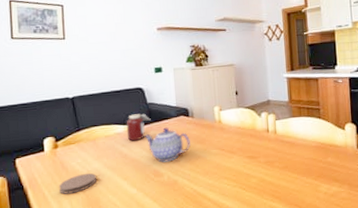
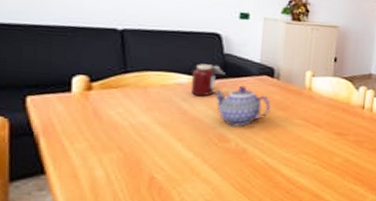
coaster: present [59,172,97,194] -> none [86,126,141,149]

